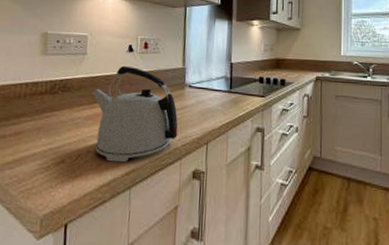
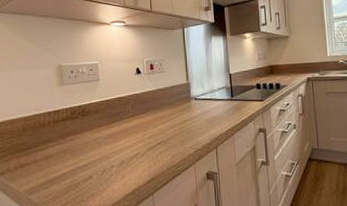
kettle: present [91,65,178,163] -> none [108,87,189,173]

